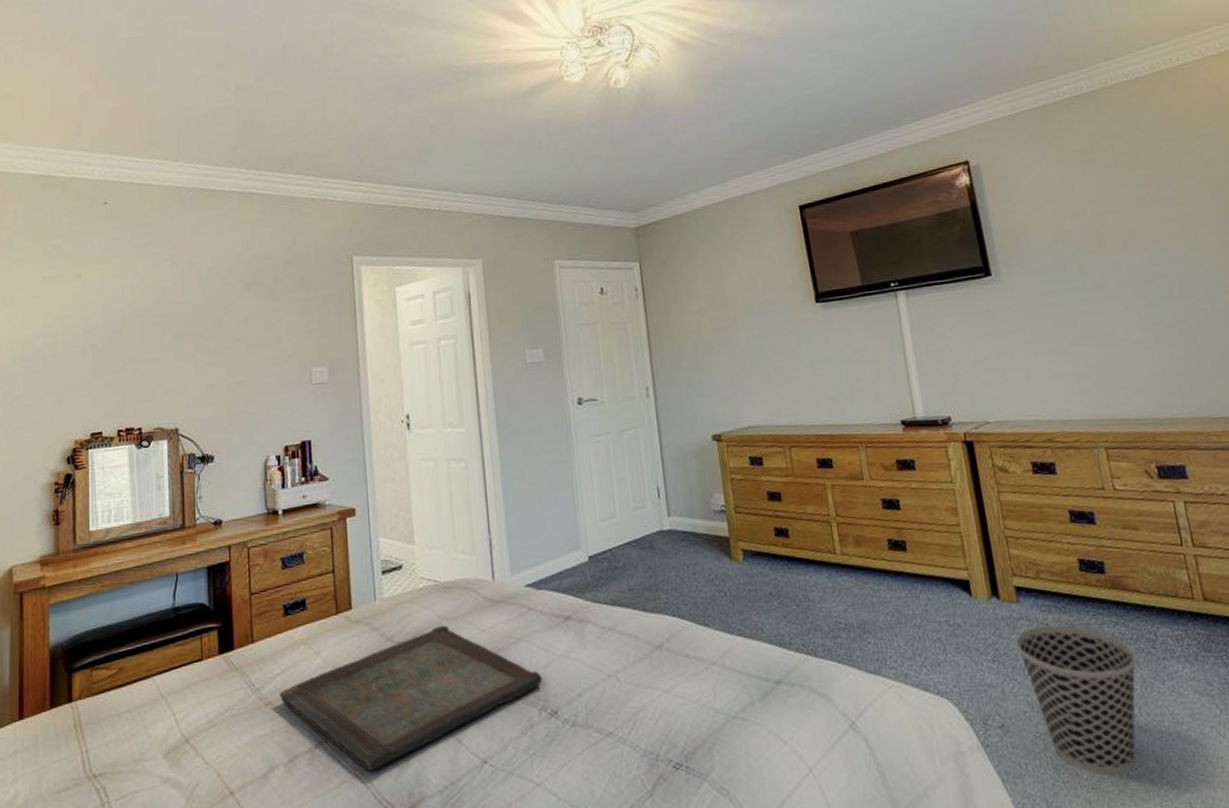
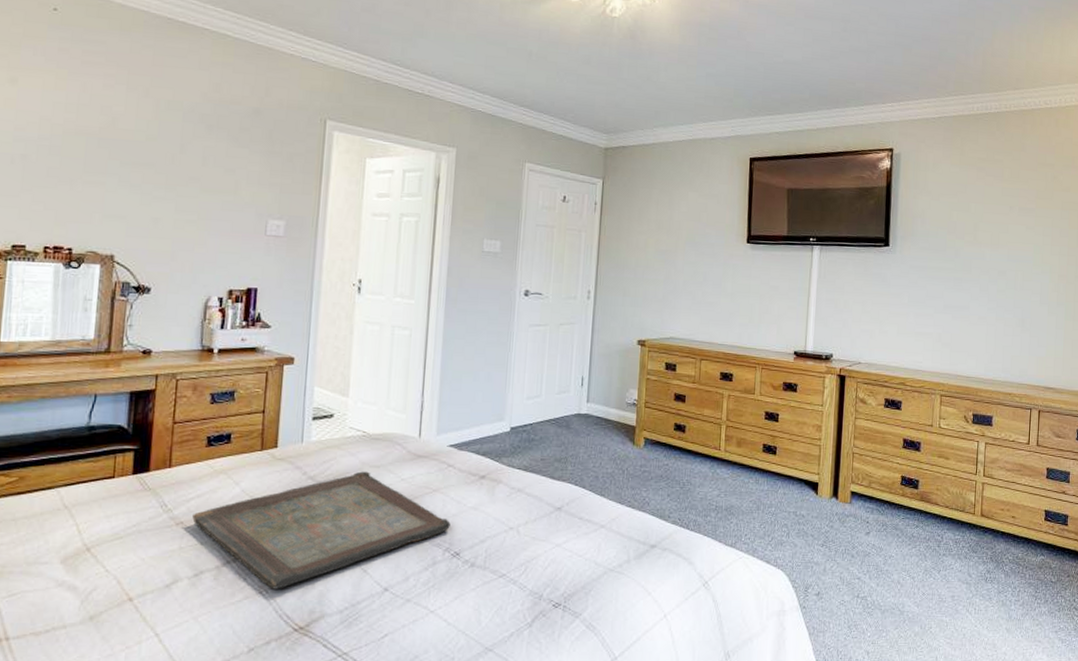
wastebasket: present [1015,624,1137,776] -> none [842,522,925,636]

